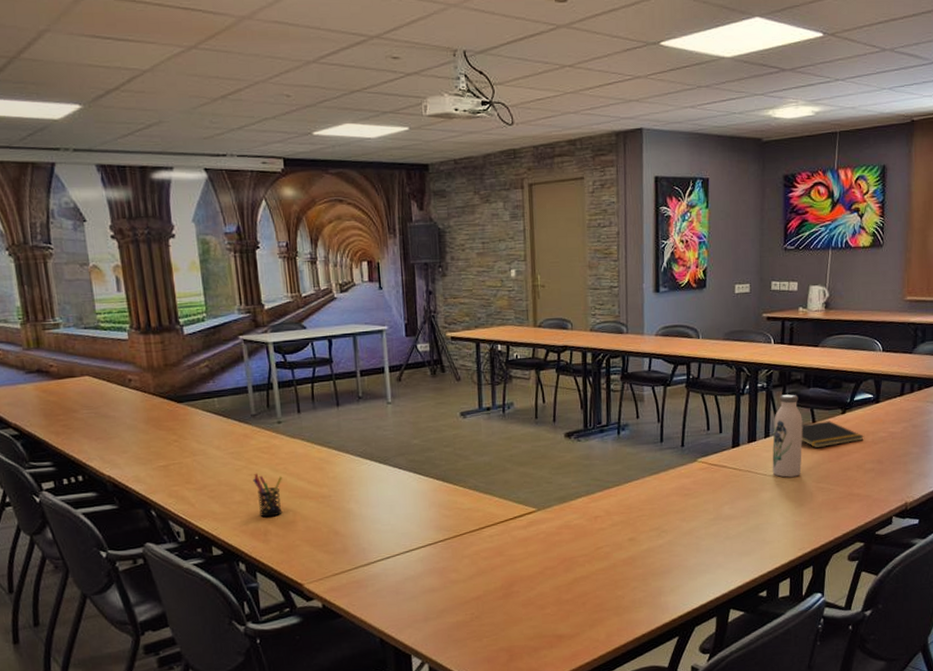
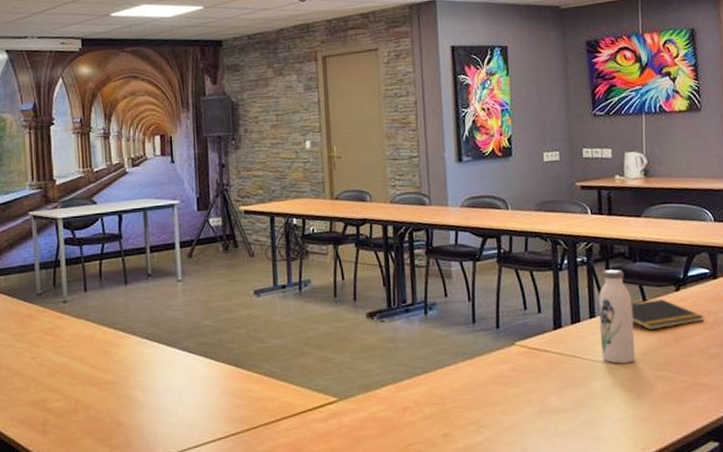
pen holder: present [253,473,283,518] -> none [35,356,66,406]

